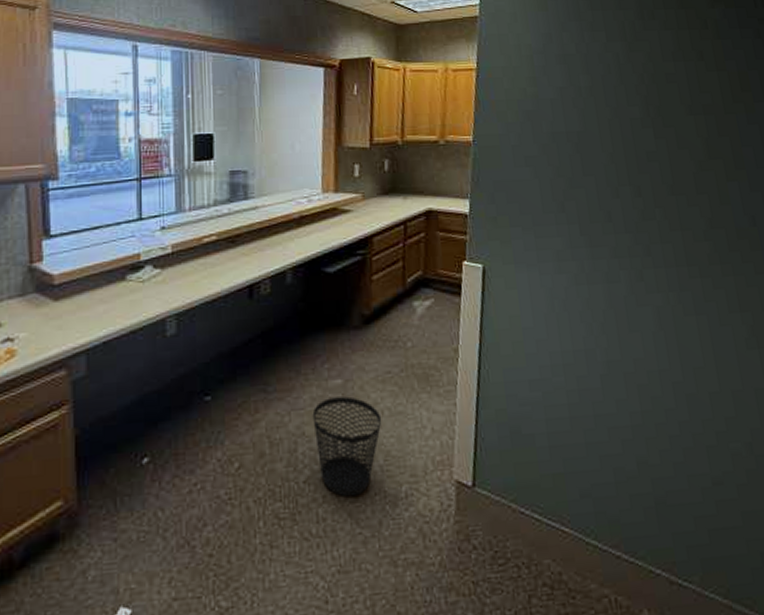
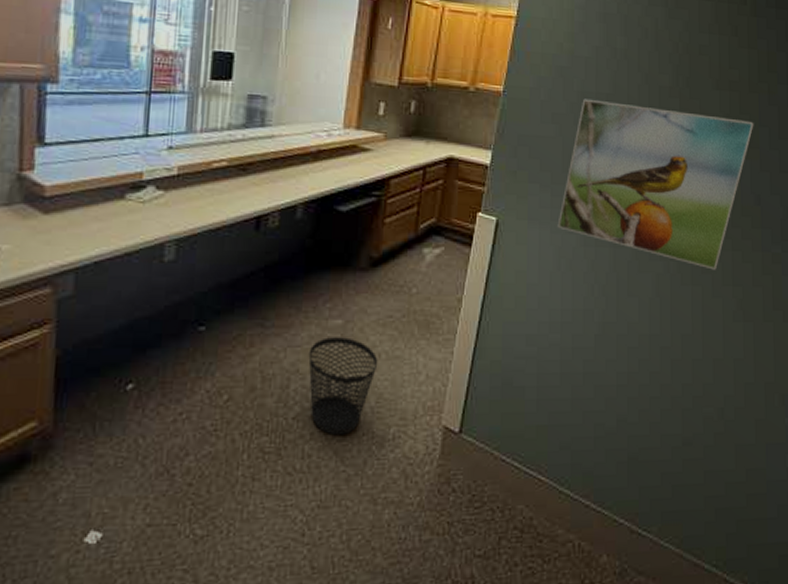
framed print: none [545,138,736,297] -> present [557,98,754,270]

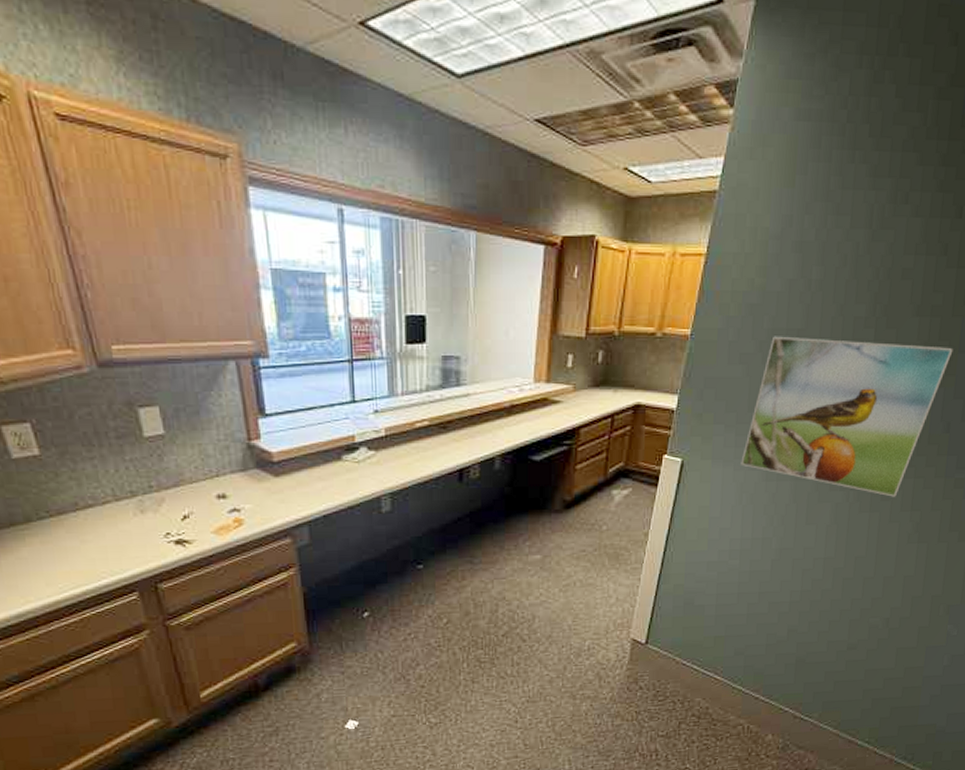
wastebasket: present [308,337,378,436] -> none [513,569,574,648]

